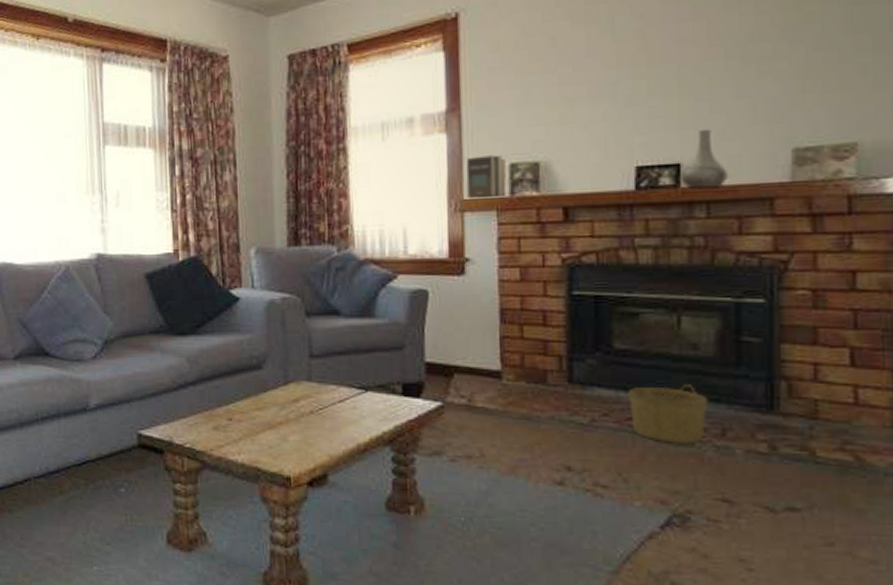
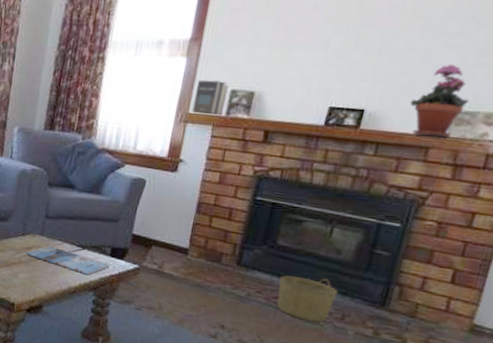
magazine: none [293,393,405,425] -> present [26,246,110,275]
vase: present [680,128,729,188] -> none [361,84,401,133]
potted plant: none [734,93,807,185] -> present [410,64,470,138]

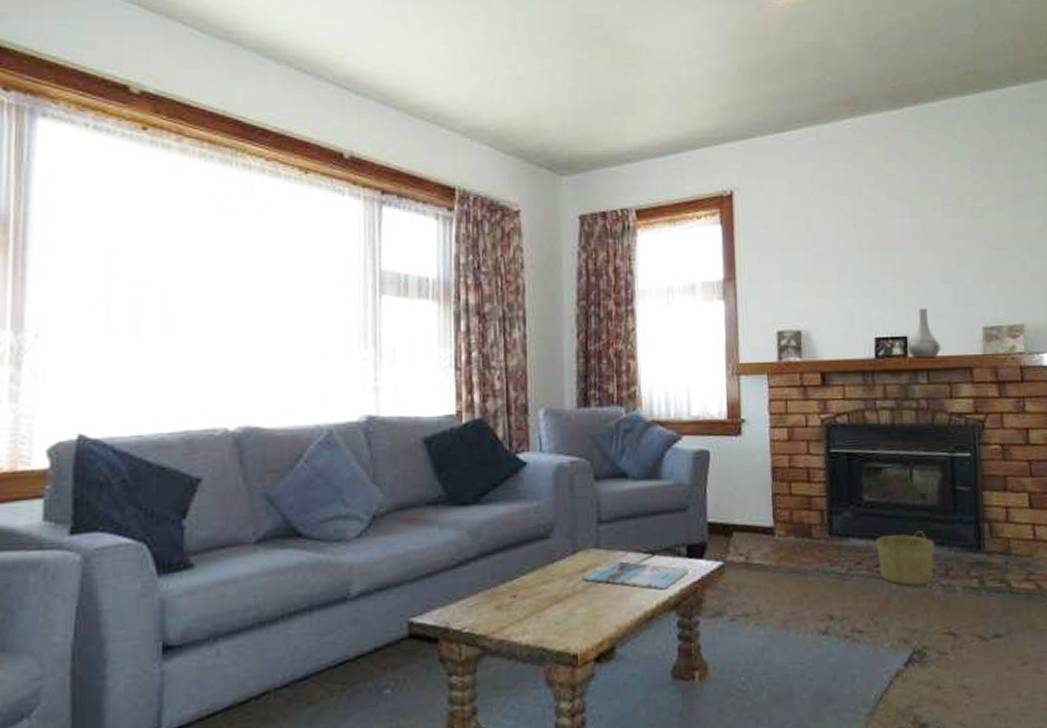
books: present [192,80,229,116] -> none [741,323,775,363]
vase: none [361,84,401,133] -> present [907,308,942,358]
potted plant: present [410,64,470,138] -> none [944,281,992,357]

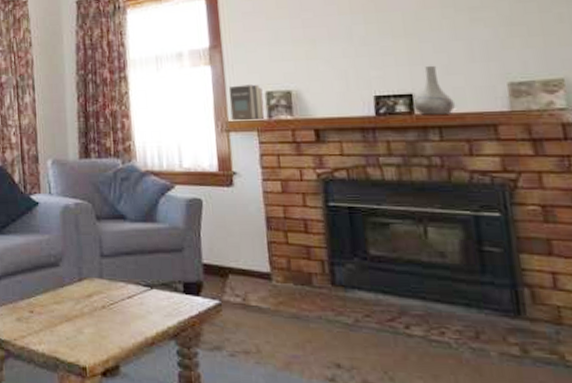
magazine: present [581,560,689,590] -> none [87,289,186,320]
books: none [741,323,775,363] -> present [228,84,264,121]
basket: present [875,531,935,586] -> none [385,289,460,347]

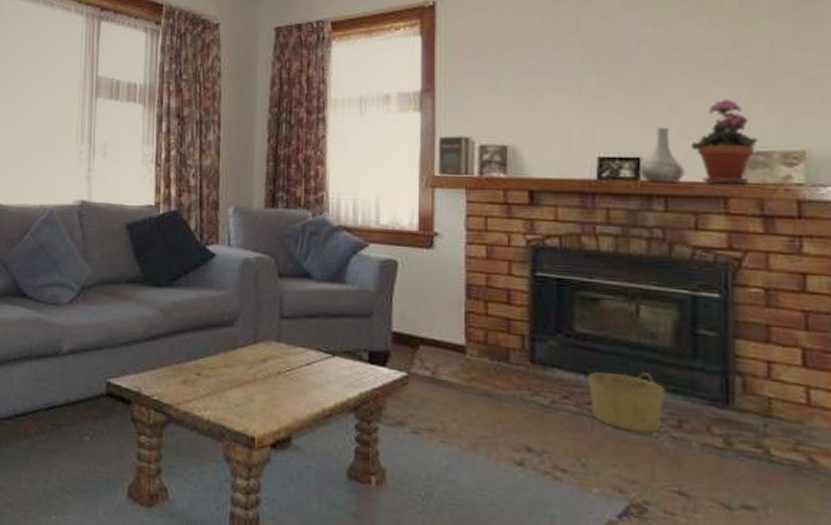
basket: none [385,289,460,347] -> present [587,372,666,435]
potted plant: none [457,37,519,113] -> present [691,99,759,185]

